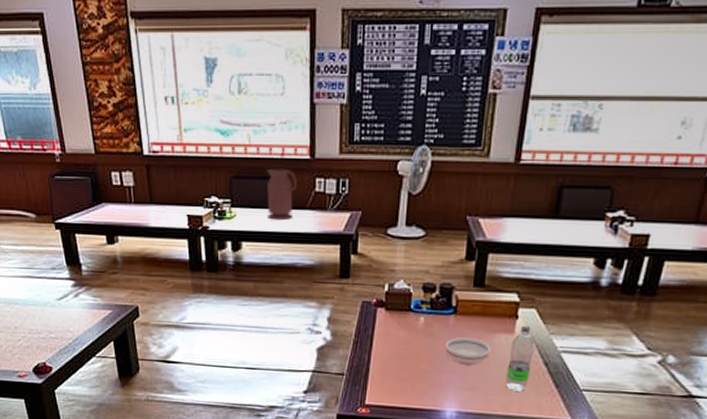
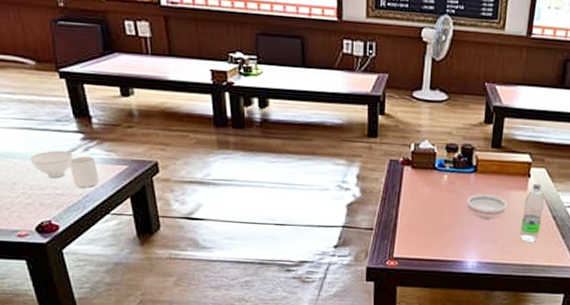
bowl: none [29,296,65,323] -> present [30,150,73,179]
cup: none [61,301,87,332] -> present [69,156,99,188]
water jug: present [267,168,297,221] -> none [294,27,324,80]

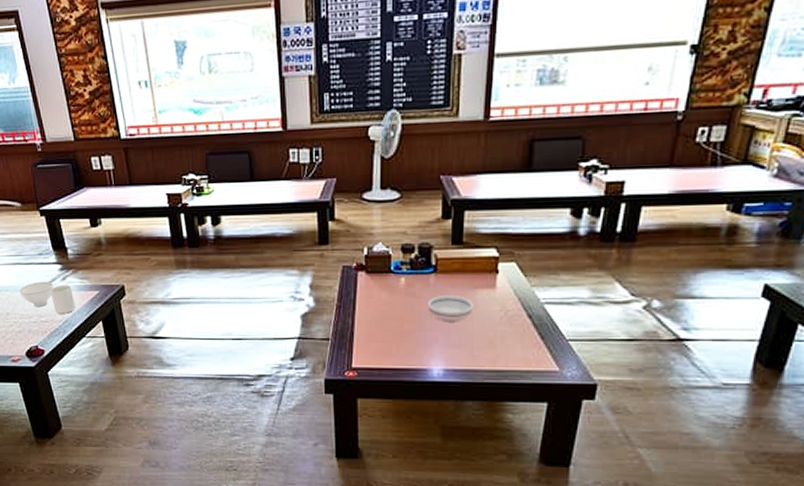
bottle: present [519,183,544,242] -> none [490,280,516,345]

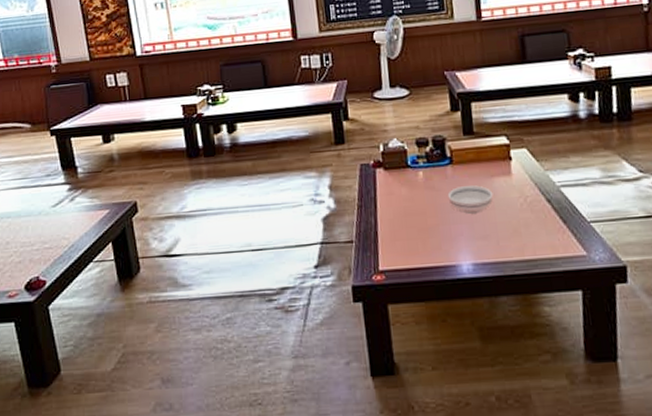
bowl: present [19,281,53,307] -> none [22,203,60,233]
cup: present [50,285,75,314] -> none [56,206,83,238]

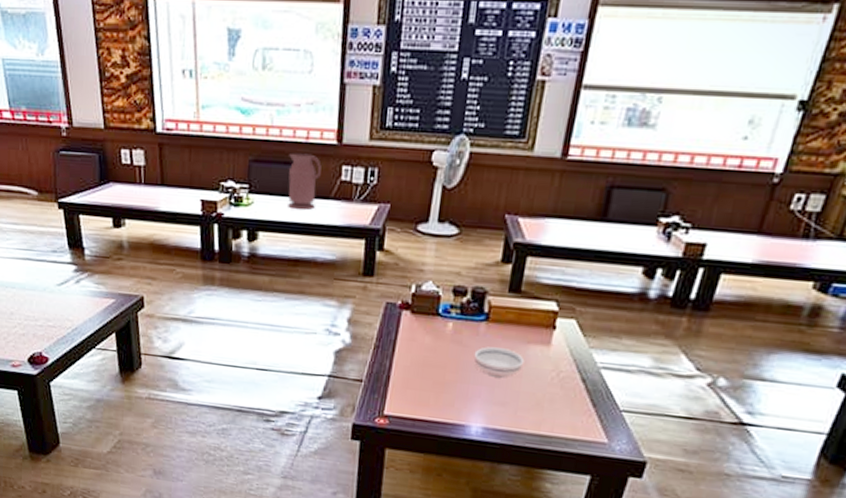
water jug: none [254,51,284,99] -> present [288,153,322,211]

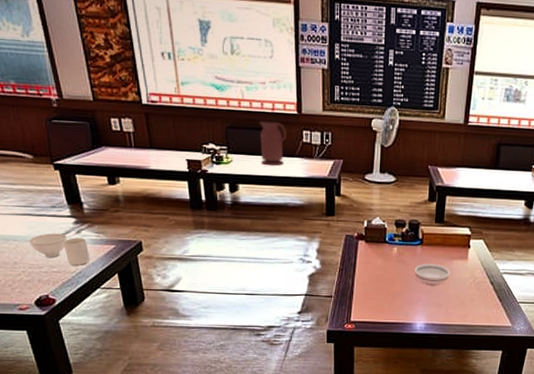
bowl: none [27,281,65,310] -> present [29,233,67,258]
cup: none [61,288,88,321] -> present [63,237,90,265]

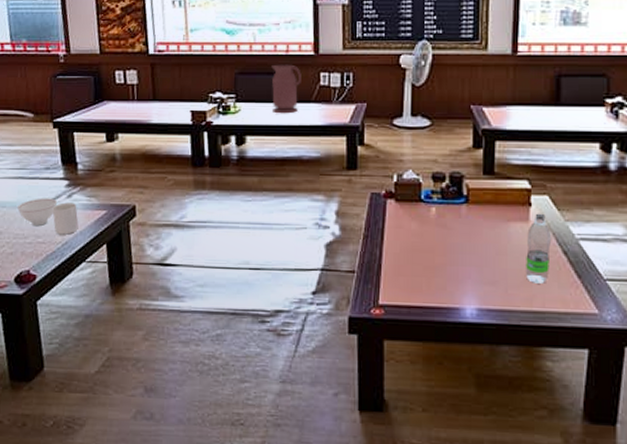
bowl: present [414,264,451,286] -> none [459,228,507,257]
bottle: none [462,253,483,305] -> present [525,213,551,284]

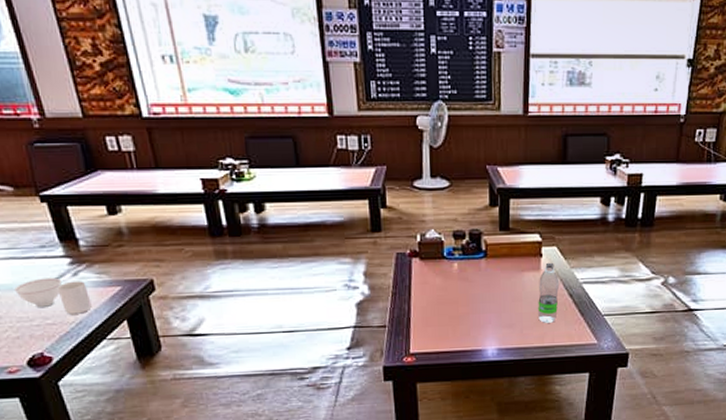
water jug: present [271,64,301,114] -> none [284,127,318,179]

